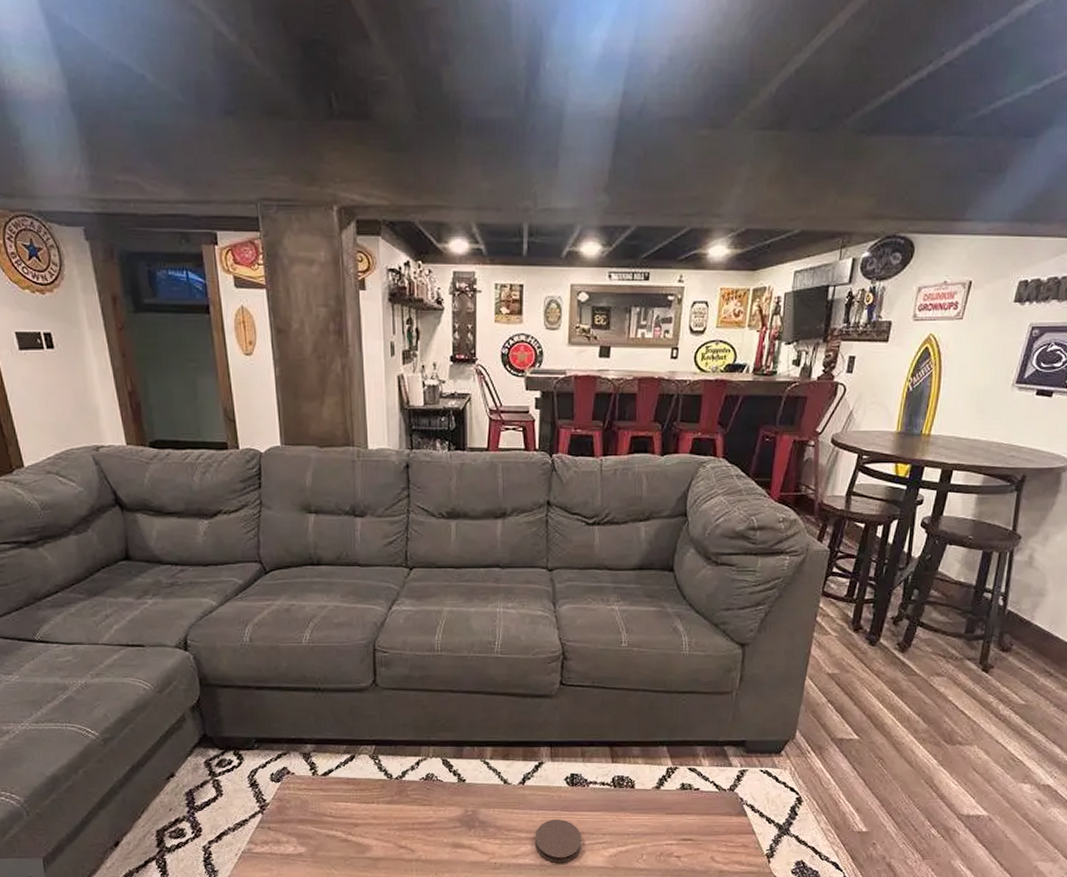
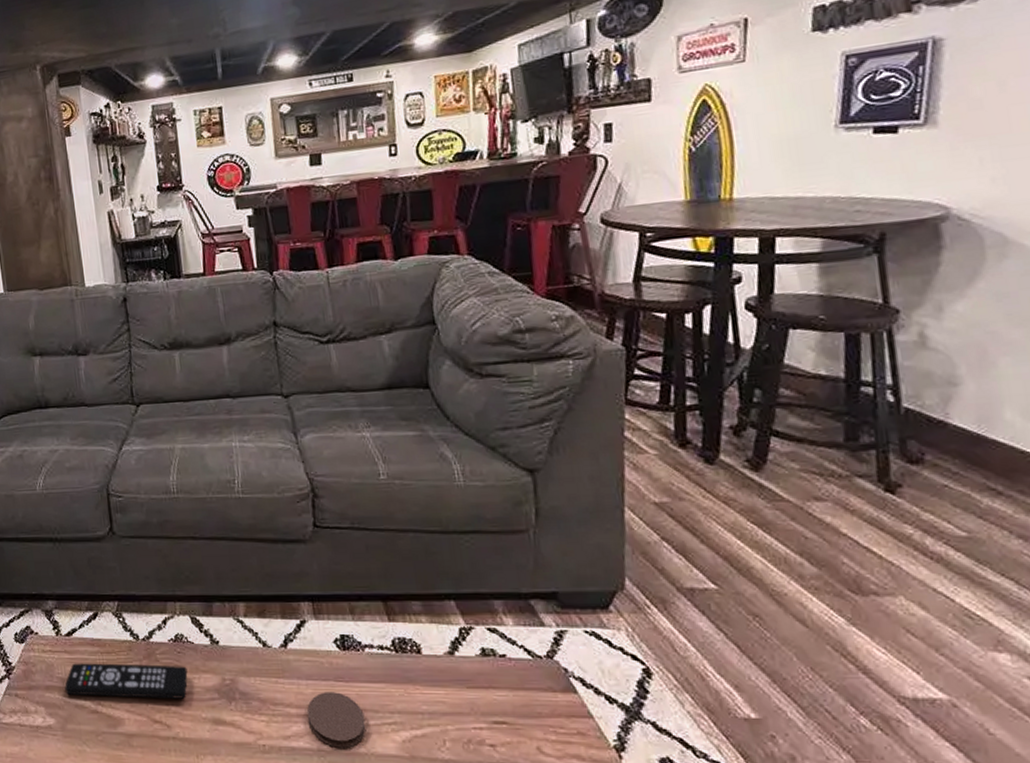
remote control: none [317,799,435,828] -> present [65,663,188,699]

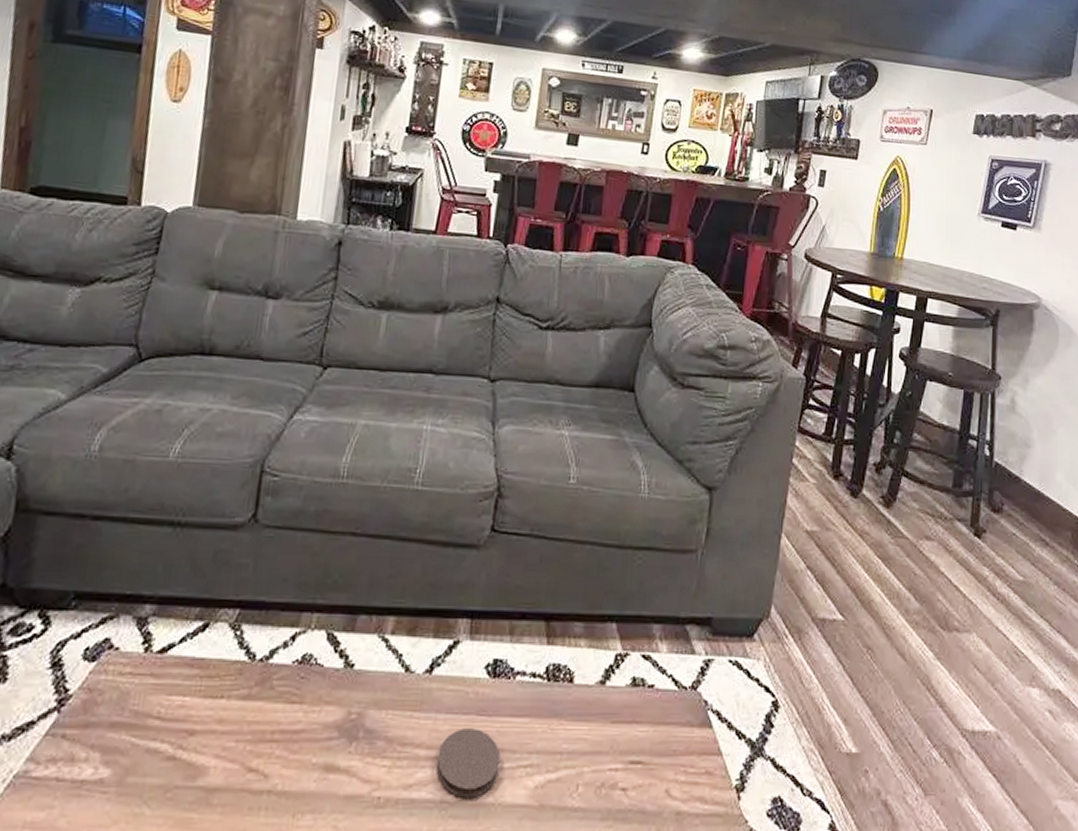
remote control: present [65,663,188,699] -> none [137,690,308,739]

